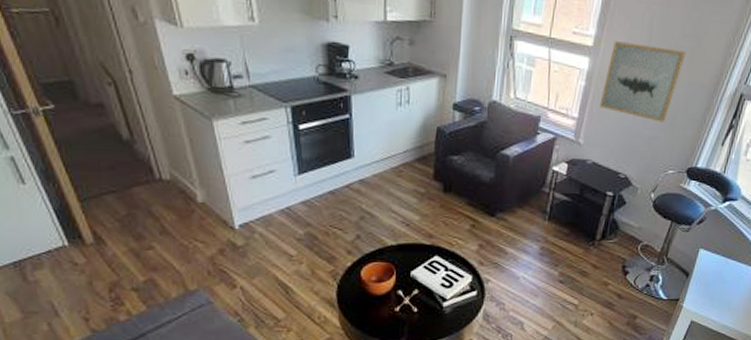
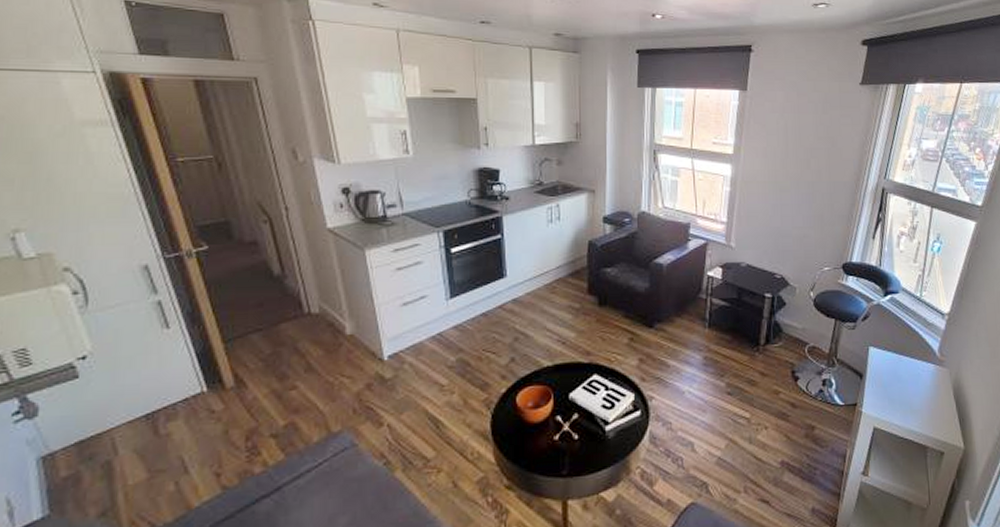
wall art: present [599,41,687,123] -> none [746,148,824,221]

